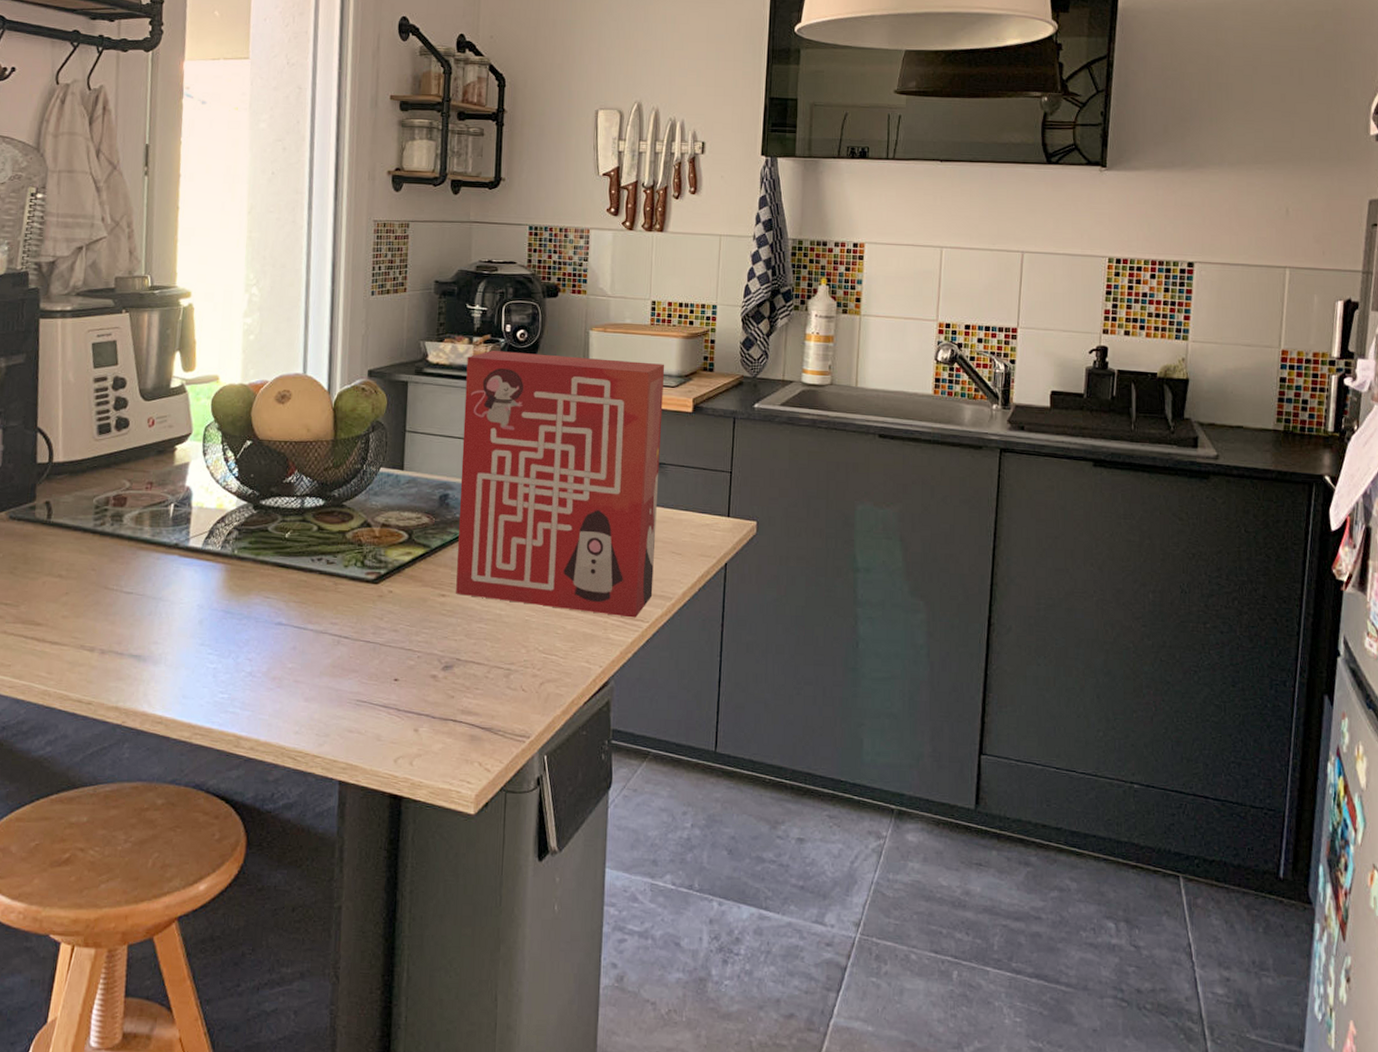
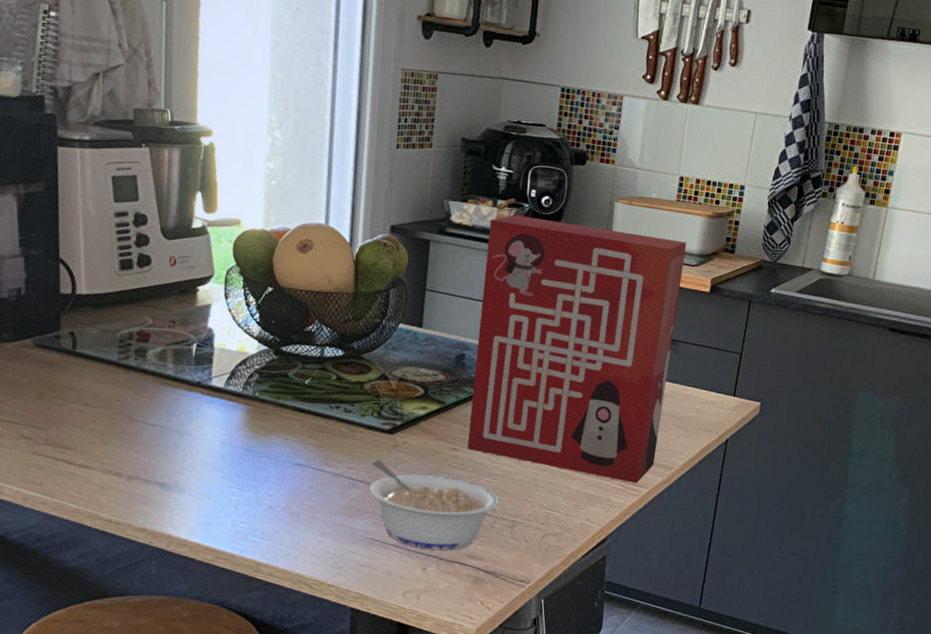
legume: none [354,612,493,707] -> present [369,459,500,550]

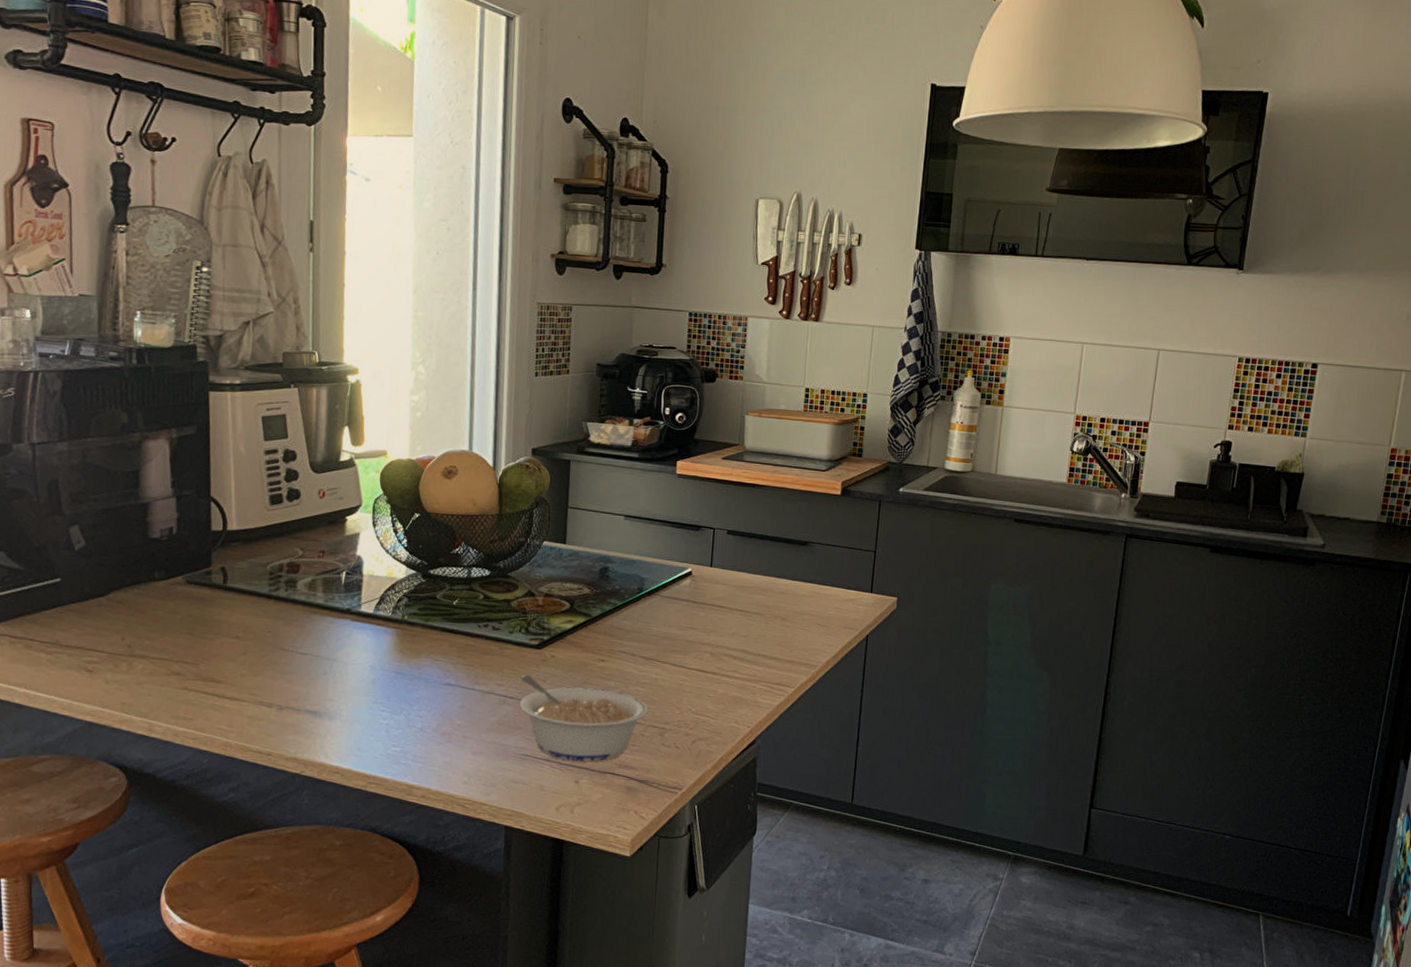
cereal box: present [467,215,687,484] -> none [615,432,816,684]

